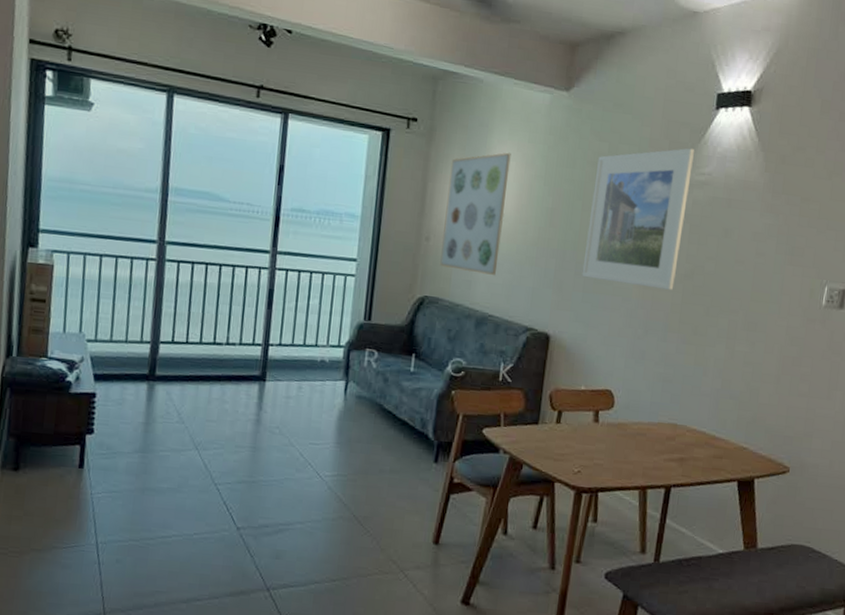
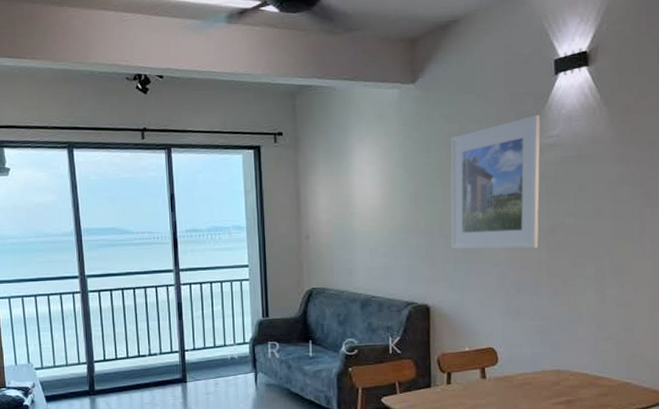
wall art: present [440,152,511,275] -> none [318,148,373,261]

